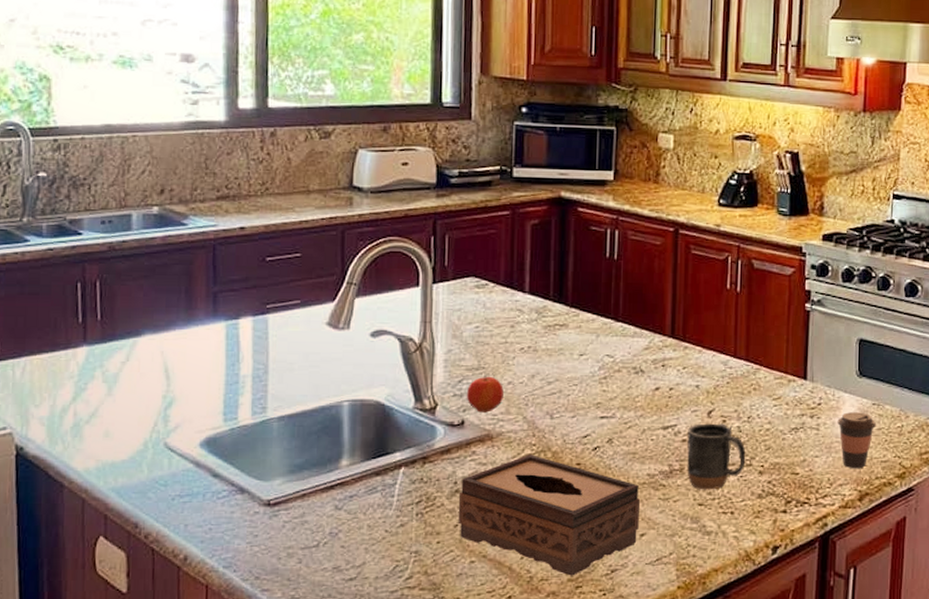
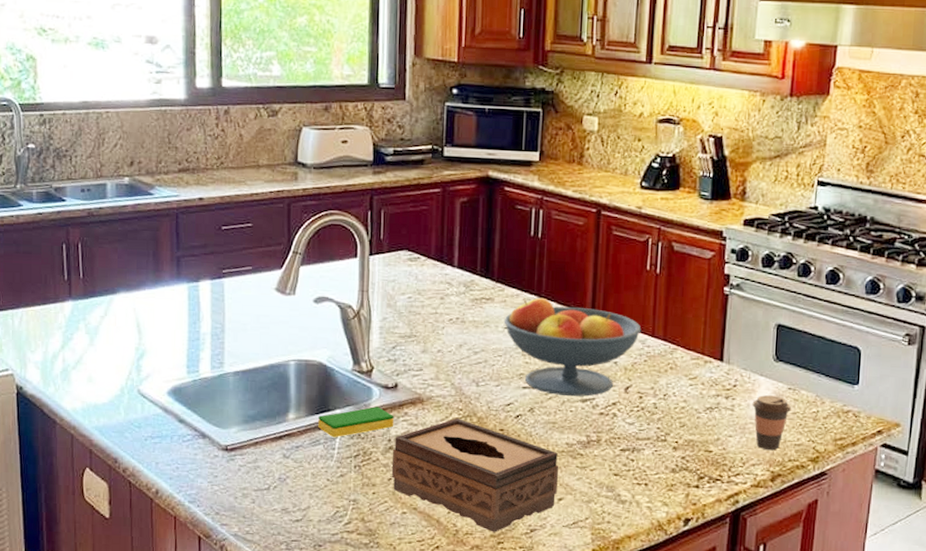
dish sponge: none [375,447,461,484] -> present [318,406,394,438]
apple: present [466,376,504,413] -> none [399,343,433,378]
fruit bowl: none [579,321,723,423] -> present [503,297,642,396]
mug: present [687,423,746,490] -> none [604,398,661,462]

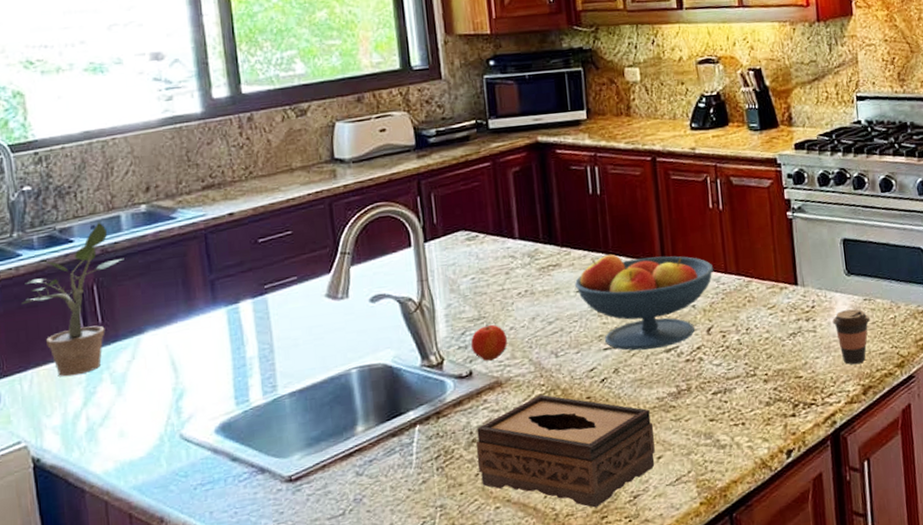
potted plant: none [19,186,105,321] -> present [22,222,123,377]
dish sponge: present [318,406,394,438] -> none [390,399,474,443]
apple: none [399,343,433,378] -> present [470,324,507,361]

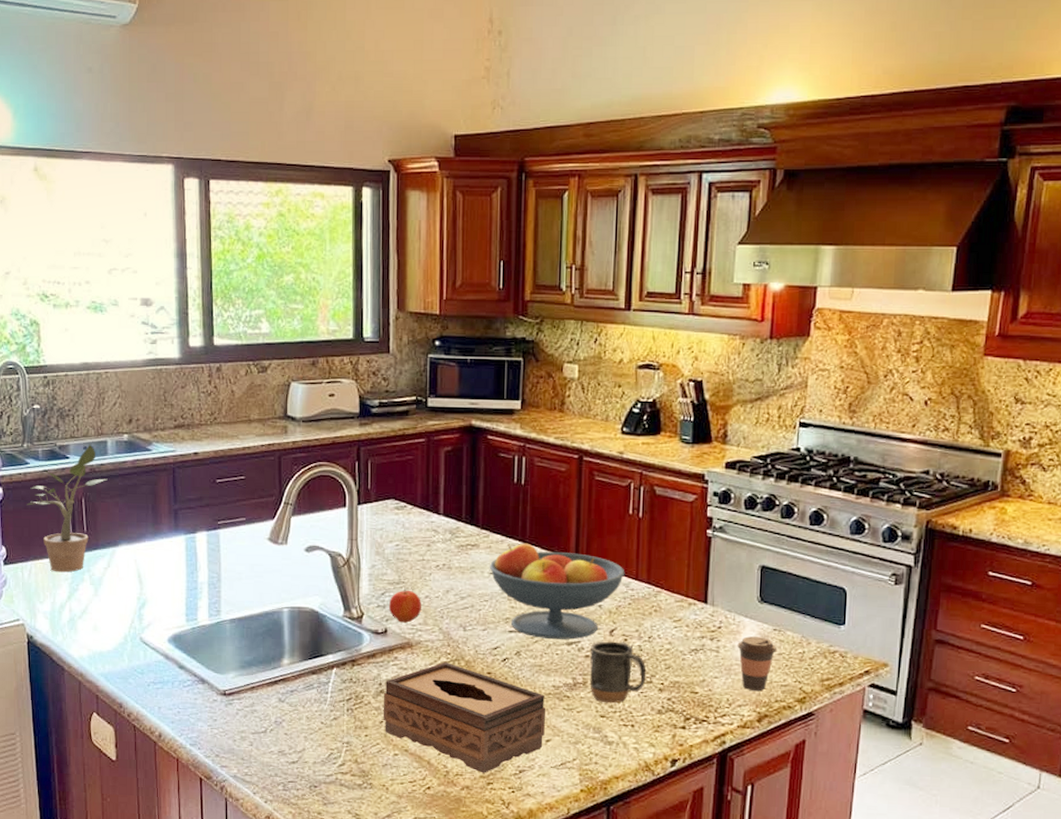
mug: none [690,338,750,406] -> present [590,641,647,704]

